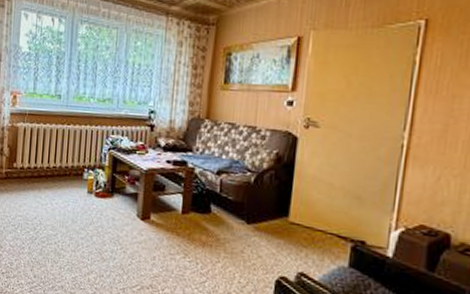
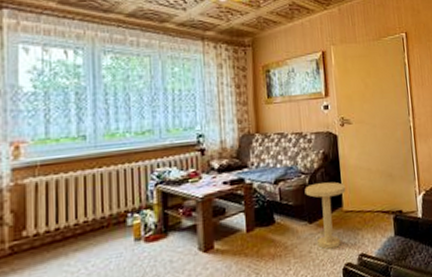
side table: none [247,184,297,258] -> present [304,182,346,250]

